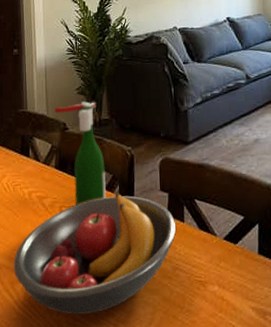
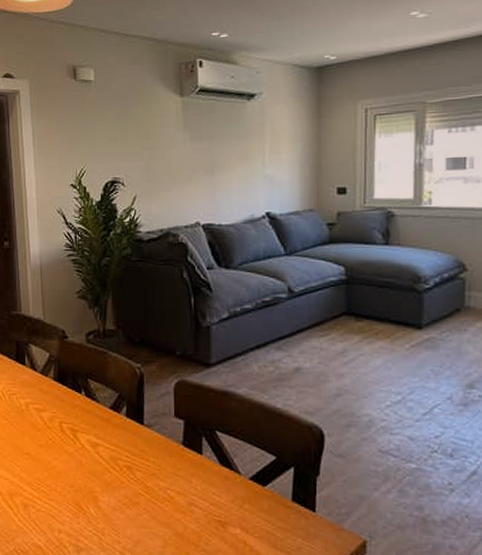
fruit bowl: present [13,192,176,315] -> none [11,413,193,538]
wine bottle: present [54,101,106,206] -> none [52,307,111,423]

